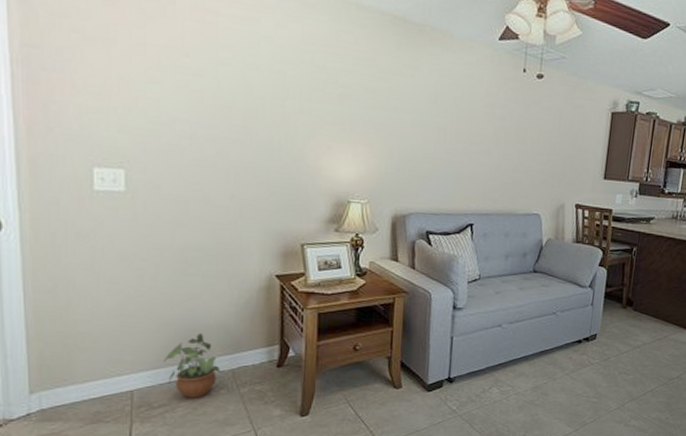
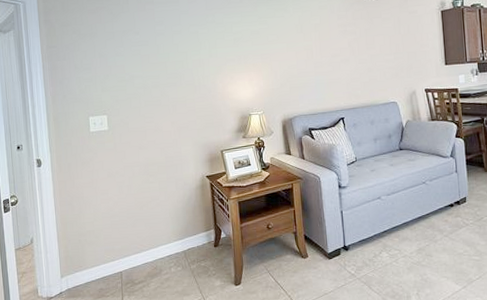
potted plant: present [164,333,220,398] -> none [140,225,176,275]

